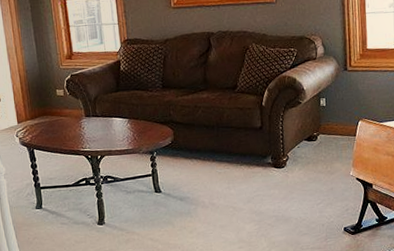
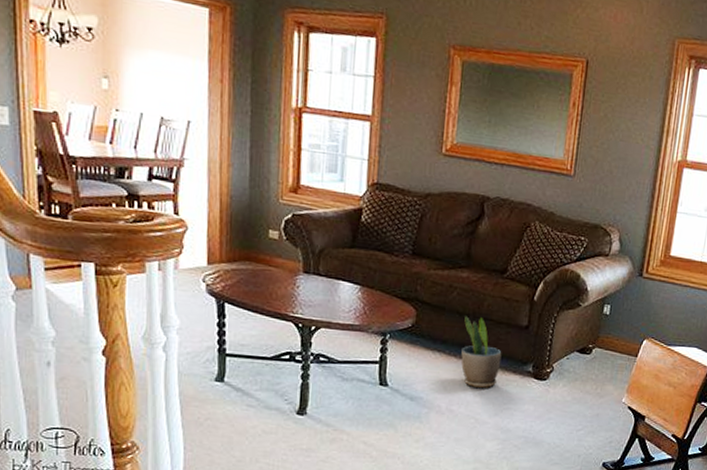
potted plant: none [211,126,246,183] -> present [461,316,502,388]

